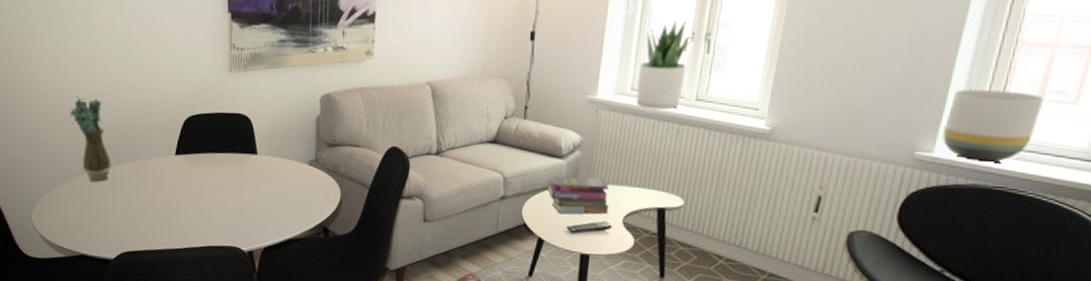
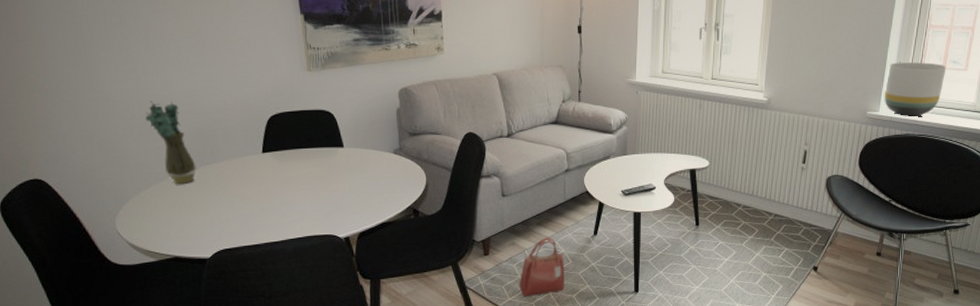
books: present [547,176,609,215] -> none [603,148,652,180]
planter: present [636,21,690,110] -> none [667,14,703,88]

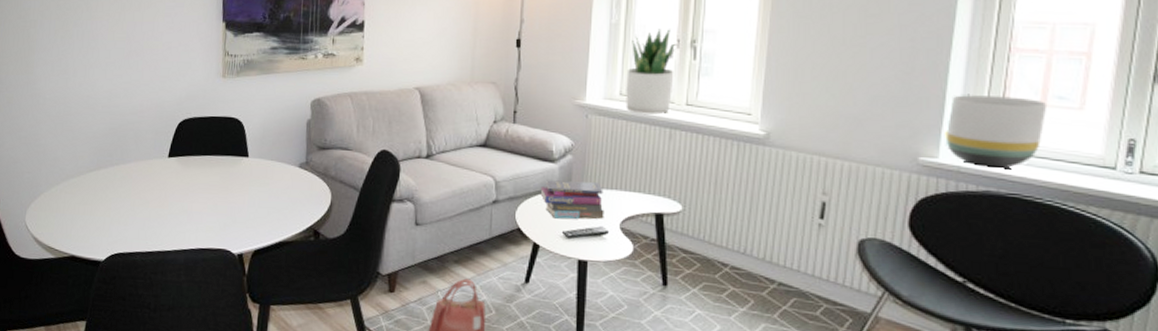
vase: present [145,101,197,184] -> none [68,100,106,182]
books: none [603,148,652,180] -> present [540,180,604,219]
planter: none [667,14,703,88] -> present [626,29,675,115]

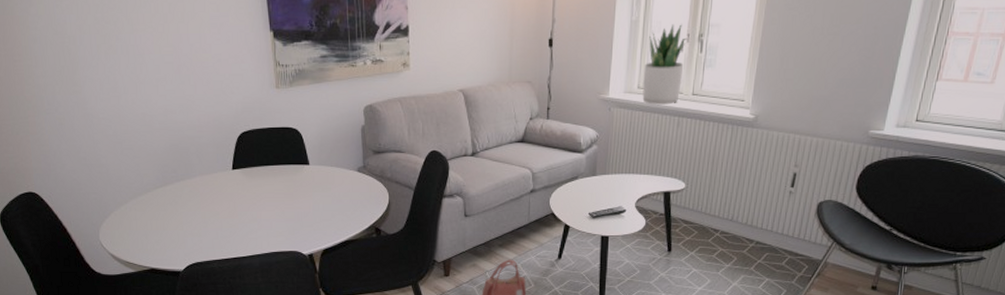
books: present [540,180,604,219] -> none [570,169,623,202]
planter: present [947,95,1048,169] -> none [891,75,969,137]

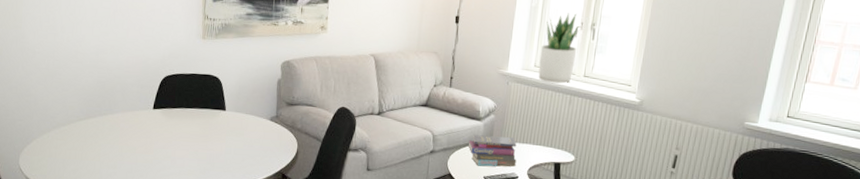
books: none [570,169,623,202] -> present [468,135,517,167]

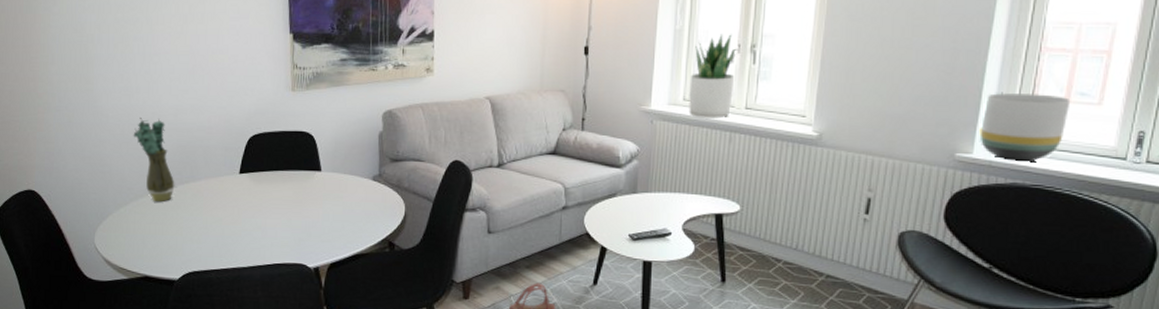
vase: none [57,55,95,130] -> present [133,118,175,201]
books: present [468,135,517,167] -> none [607,185,668,223]
planter: none [764,75,835,132] -> present [981,93,1071,162]

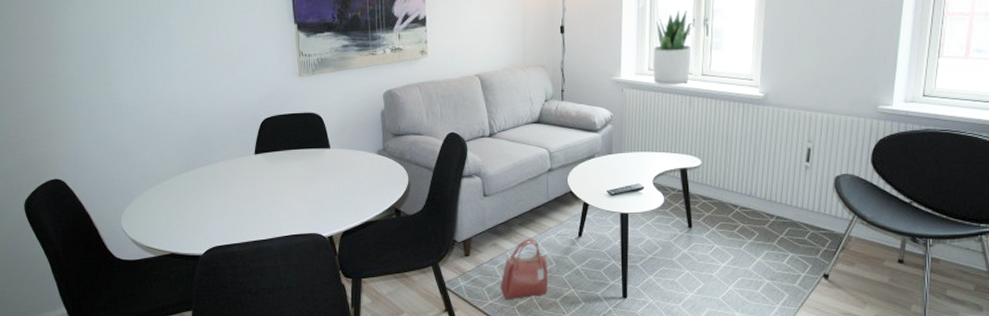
vase: present [133,118,175,201] -> none [152,107,195,183]
planter: present [981,93,1071,162] -> none [898,52,970,111]

